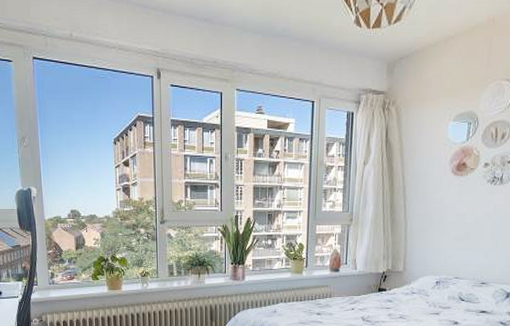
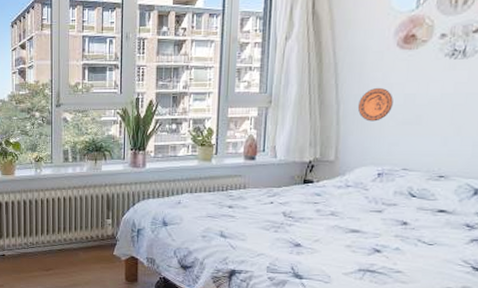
decorative plate: none [421,208,449,237] -> present [357,87,393,122]

